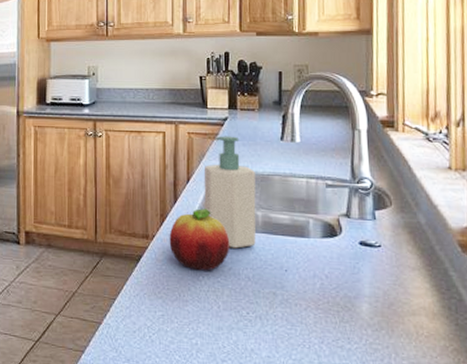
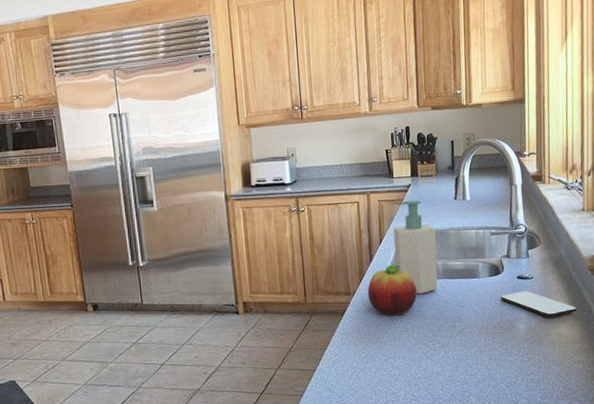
smartphone: none [336,261,442,301] -> present [500,291,577,318]

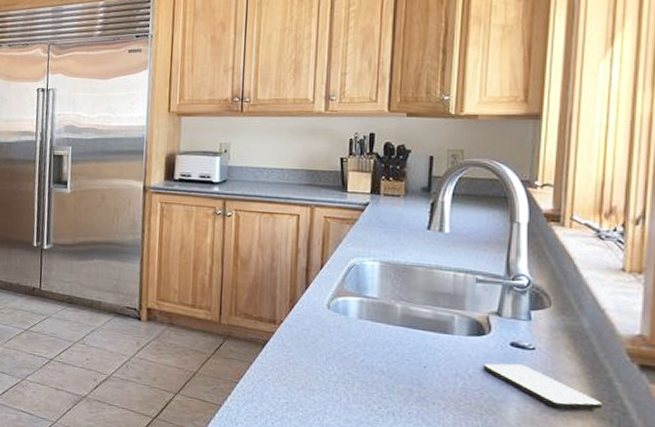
fruit: present [367,264,418,316] -> none [298,296,364,361]
soap bottle: present [393,200,438,294] -> none [338,221,396,341]

